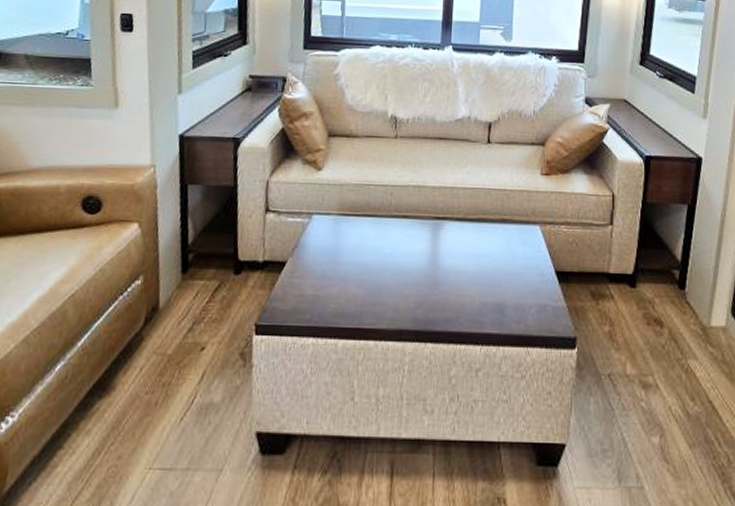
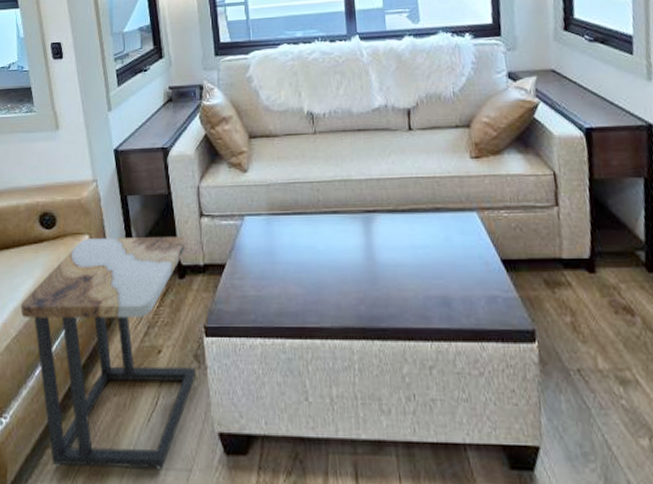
side table: none [46,227,247,469] -> present [20,237,195,469]

